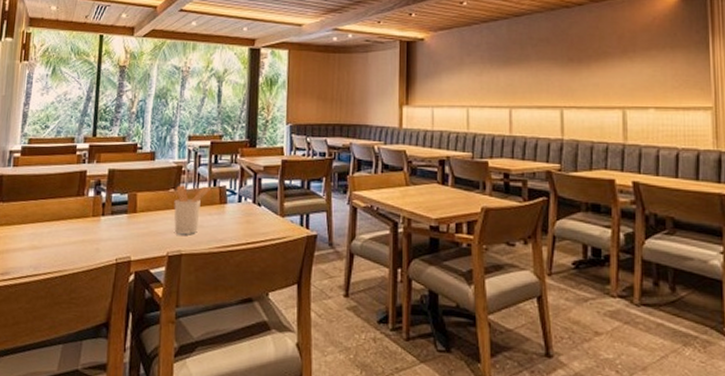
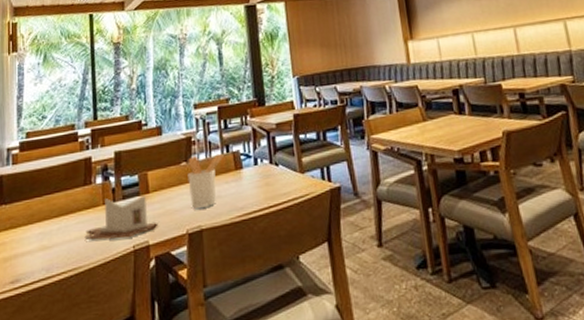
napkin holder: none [72,211,142,251] -> present [84,196,158,240]

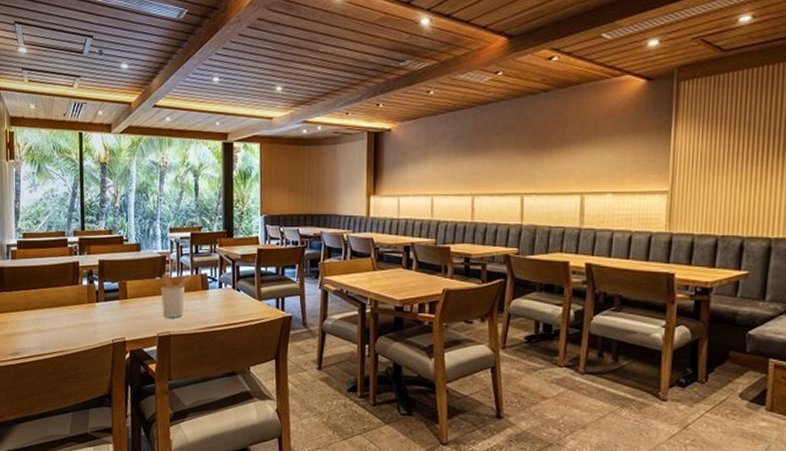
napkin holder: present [84,196,158,240] -> none [72,298,134,333]

